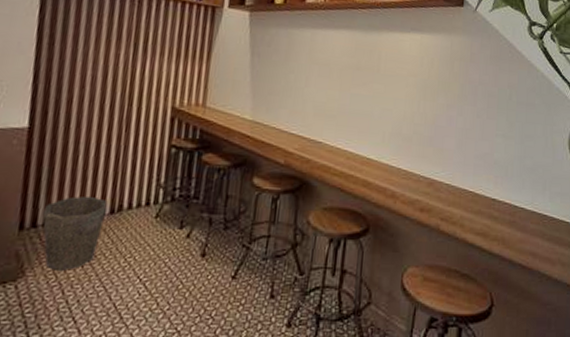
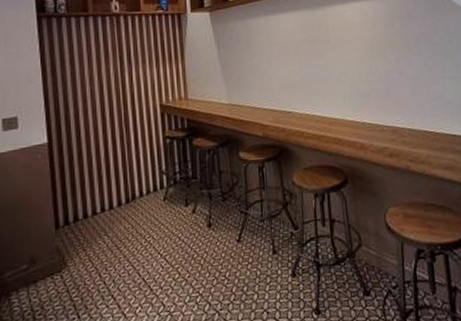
waste bin: present [42,195,108,271] -> none [72,190,122,258]

